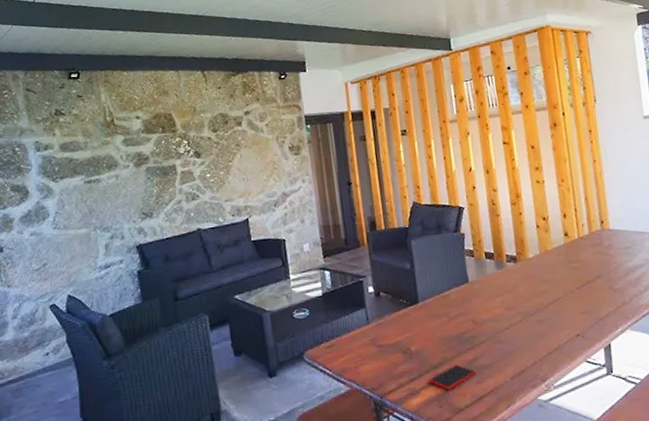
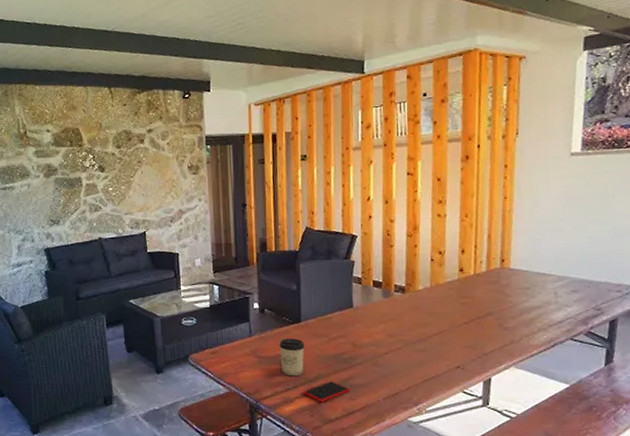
cup: none [398,321,427,365] -> present [279,338,305,377]

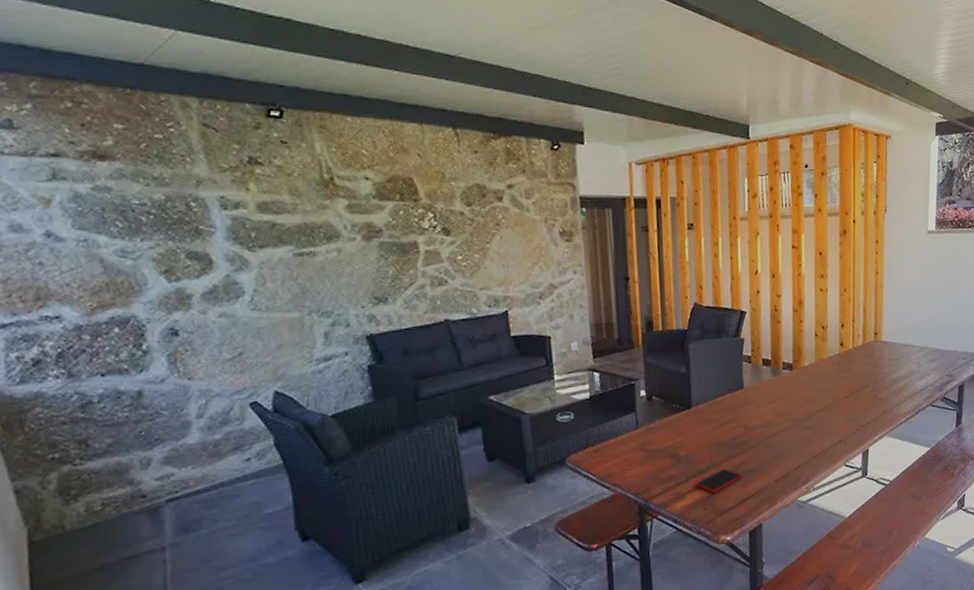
cup: present [279,338,305,377] -> none [669,426,696,469]

